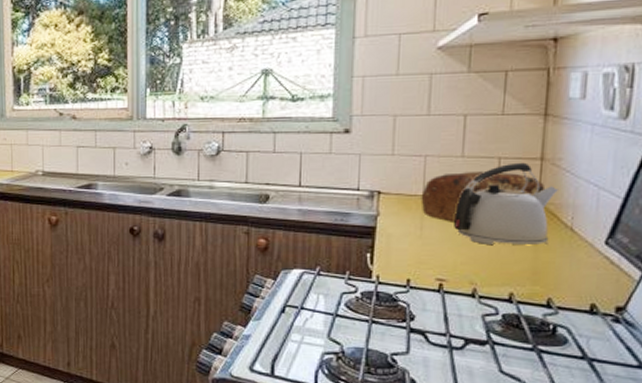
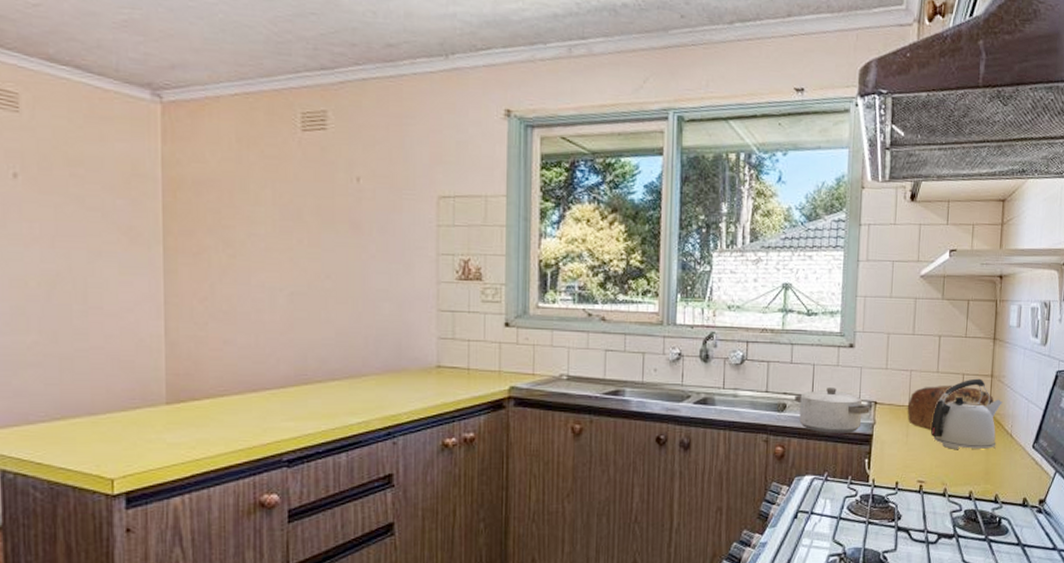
cooking pot: none [279,177,372,225] -> present [795,388,870,433]

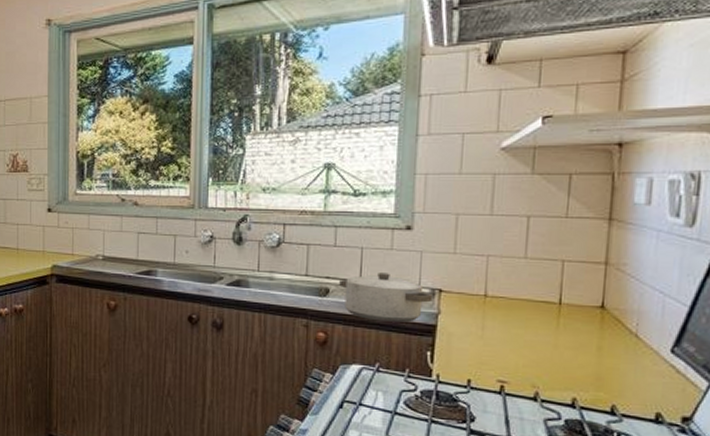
bread loaf: present [907,385,993,431] -> none [482,272,609,325]
kettle: present [931,378,1002,449] -> none [516,266,623,350]

